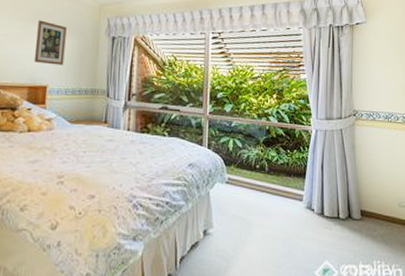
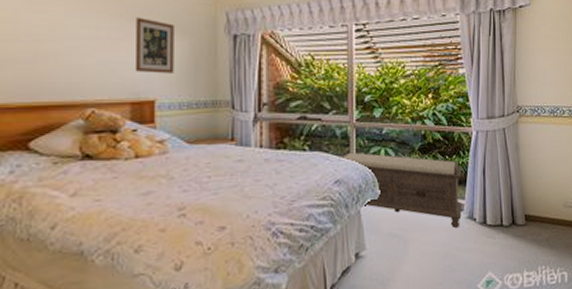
bench: none [193,140,302,216] -> present [339,152,462,228]

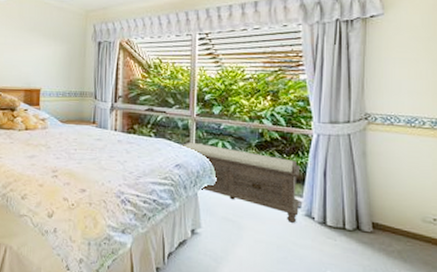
wall art: present [134,17,174,73] -> none [28,29,56,70]

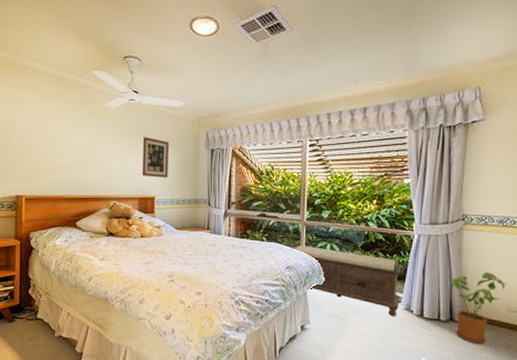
wall art: none [28,29,56,70] -> present [142,137,169,178]
house plant: none [356,176,419,258] -> present [451,271,507,344]

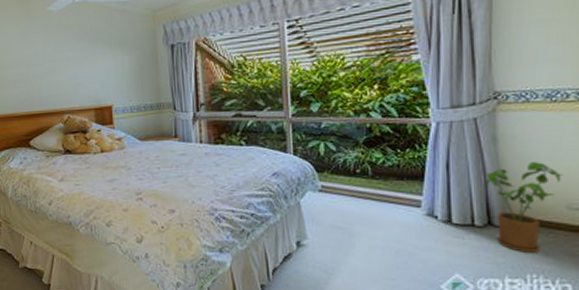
wall art: present [142,137,169,178] -> none [93,38,125,84]
bench: present [291,245,402,316] -> none [276,146,419,224]

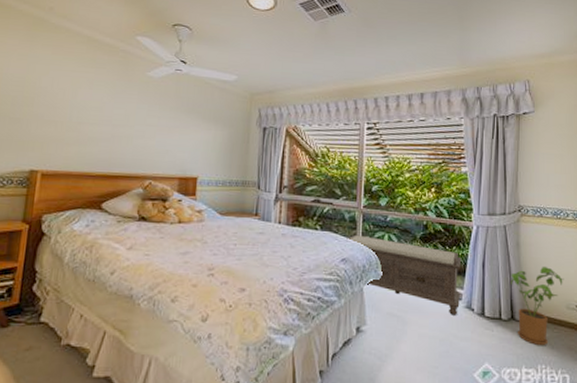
bench: none [276,146,419,224] -> present [346,234,462,315]

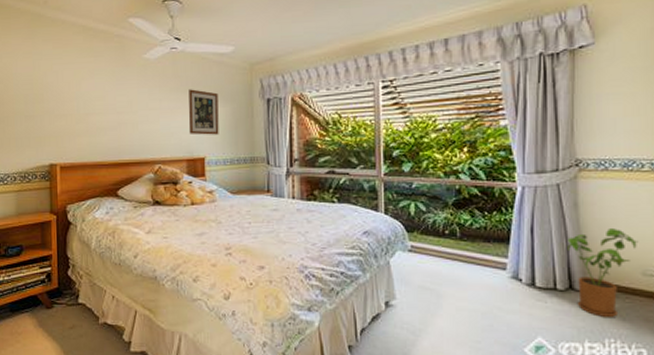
wall art: none [184,110,217,156] -> present [188,89,219,135]
bench: present [346,234,462,315] -> none [367,205,505,287]

